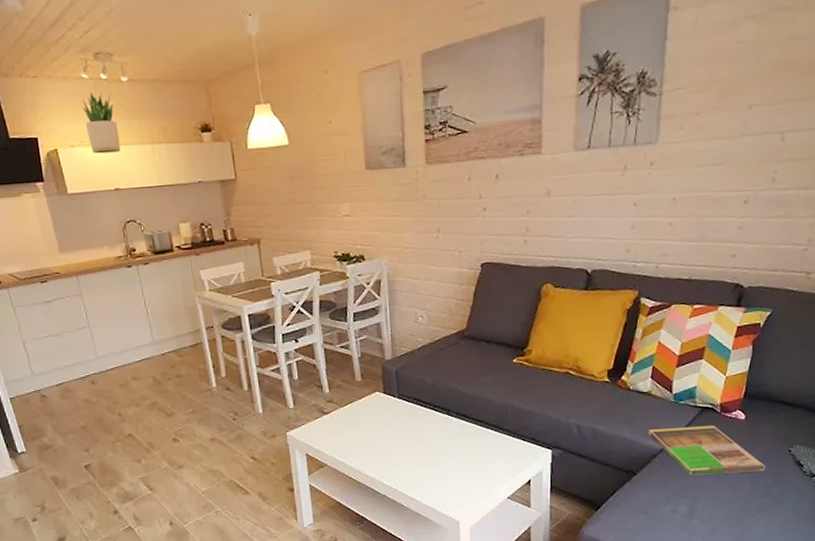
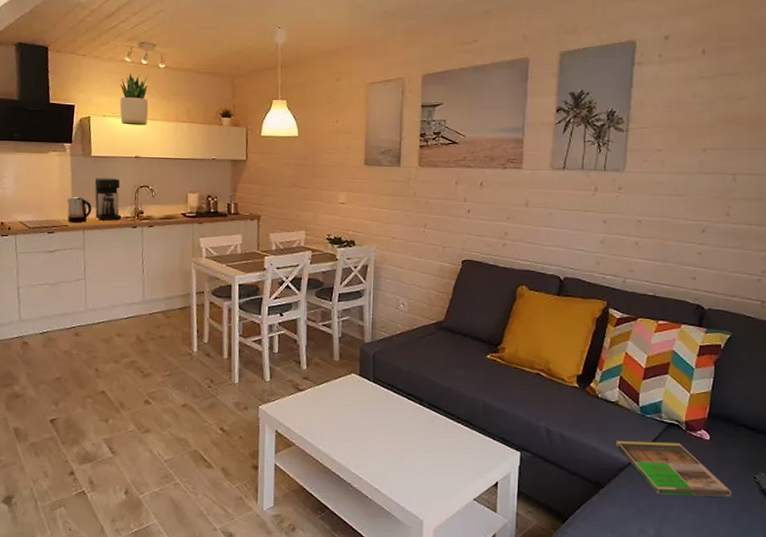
kettle: none [52,240,81,269] -> present [67,197,92,222]
coffee maker: none [78,215,114,264] -> present [95,178,122,221]
toaster: present [142,229,175,255] -> none [152,196,180,219]

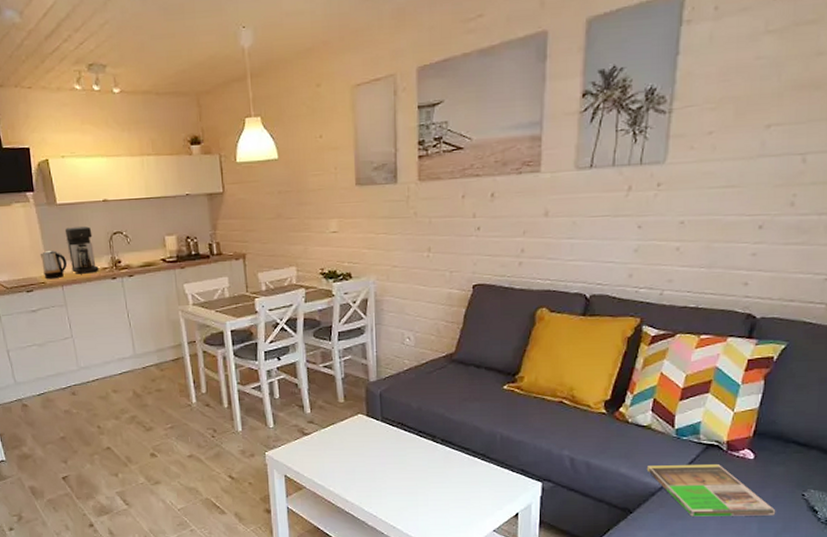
planter: present [119,73,149,126] -> none [73,103,110,165]

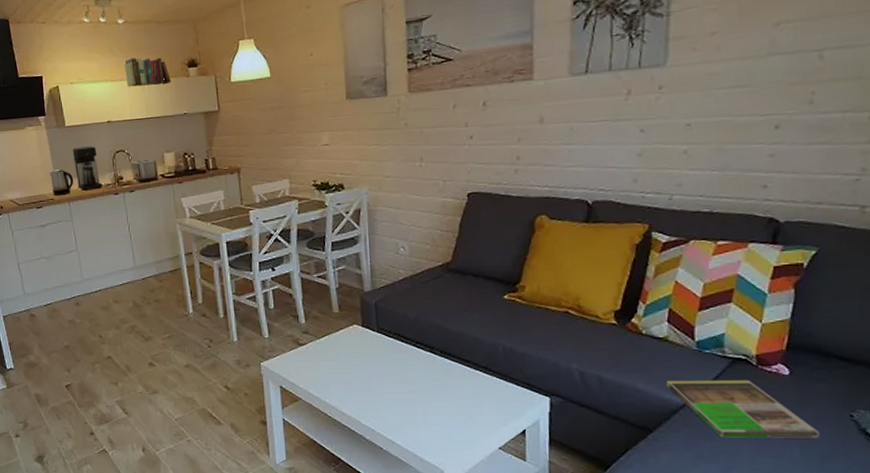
books: none [121,132,172,164] -> present [124,57,171,87]
toaster: none [128,241,160,267] -> present [130,158,159,183]

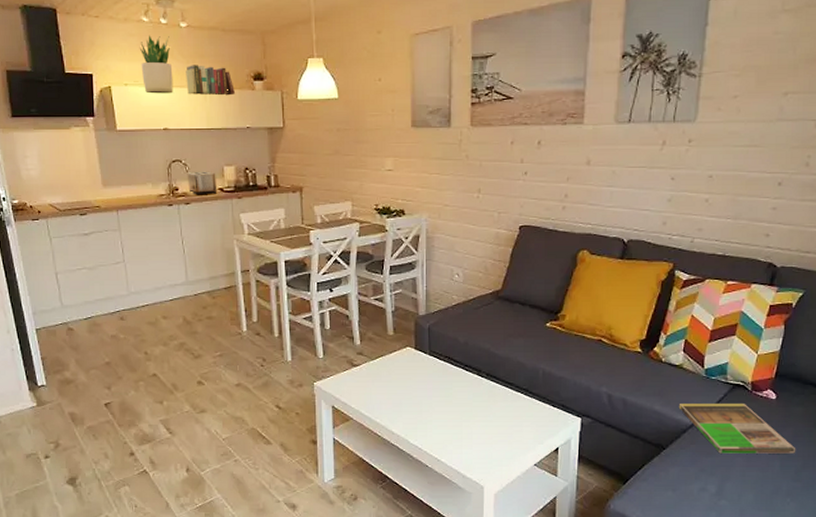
kettle: present [49,169,74,195] -> none [96,175,124,202]
coffee maker: present [73,146,103,191] -> none [124,153,156,200]
planter: none [82,33,114,90] -> present [139,35,173,94]

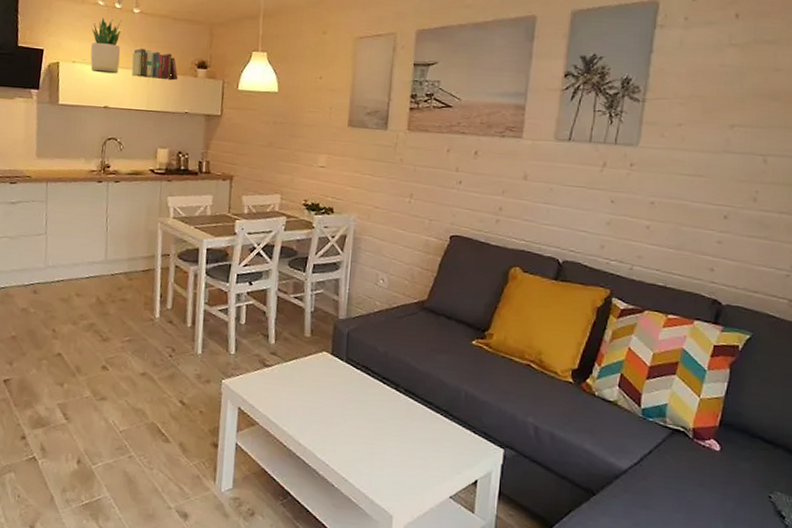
toaster: present [187,171,218,195] -> none [120,150,149,175]
magazine: present [678,404,796,454] -> none [611,445,743,516]

